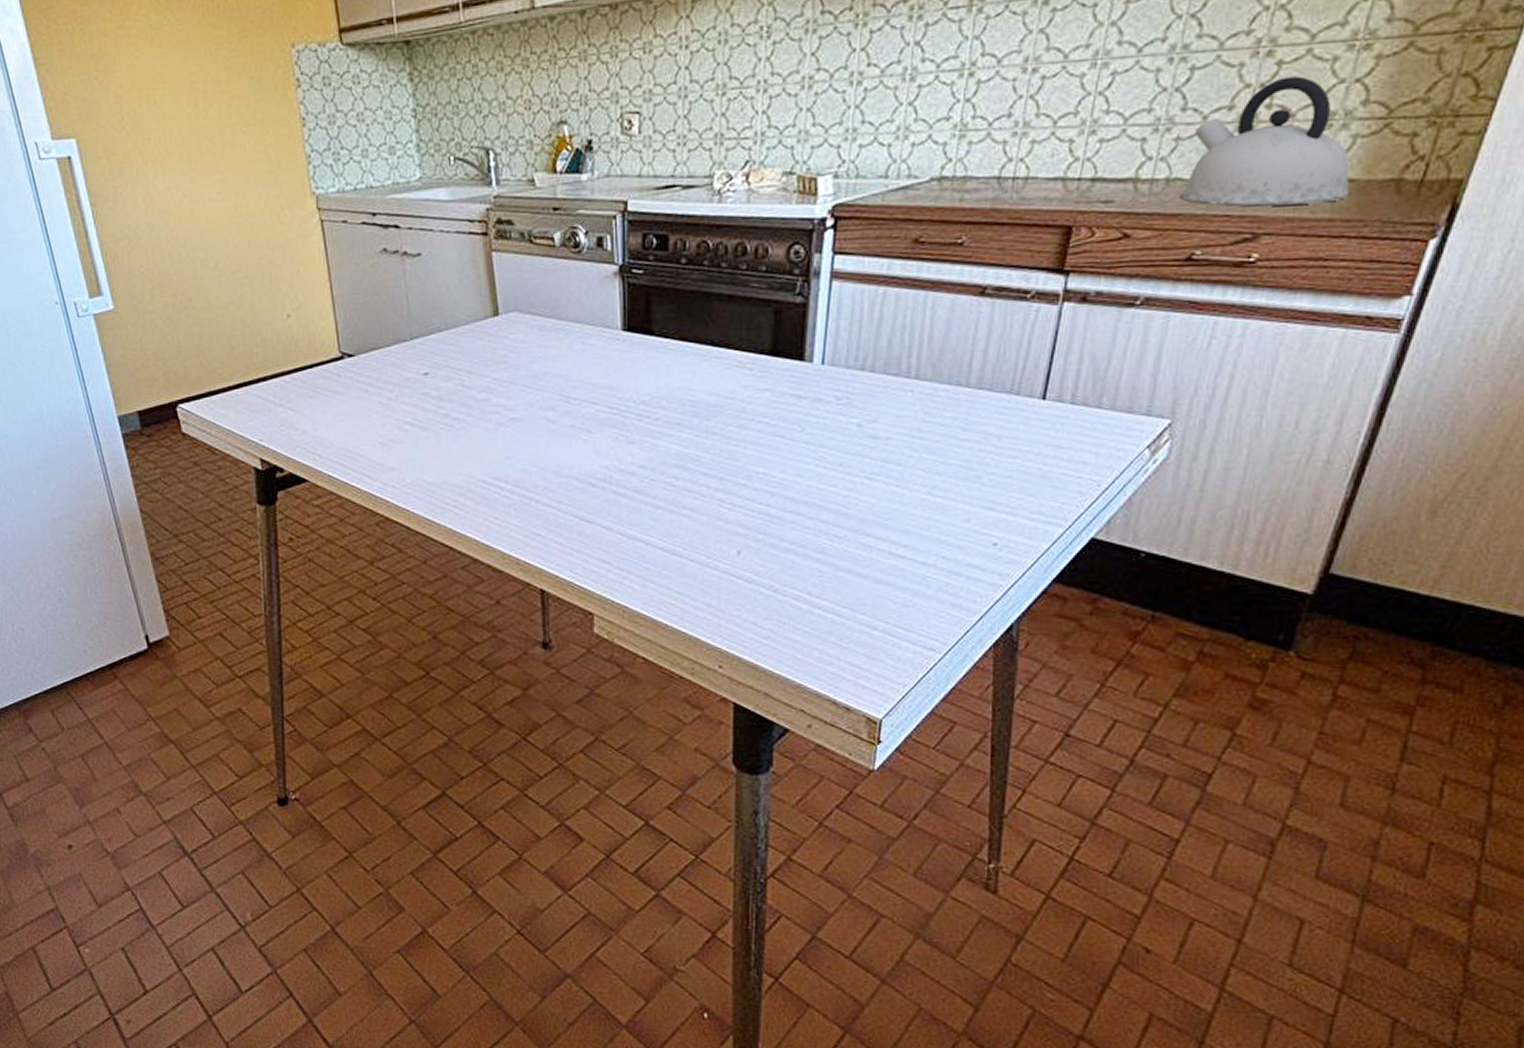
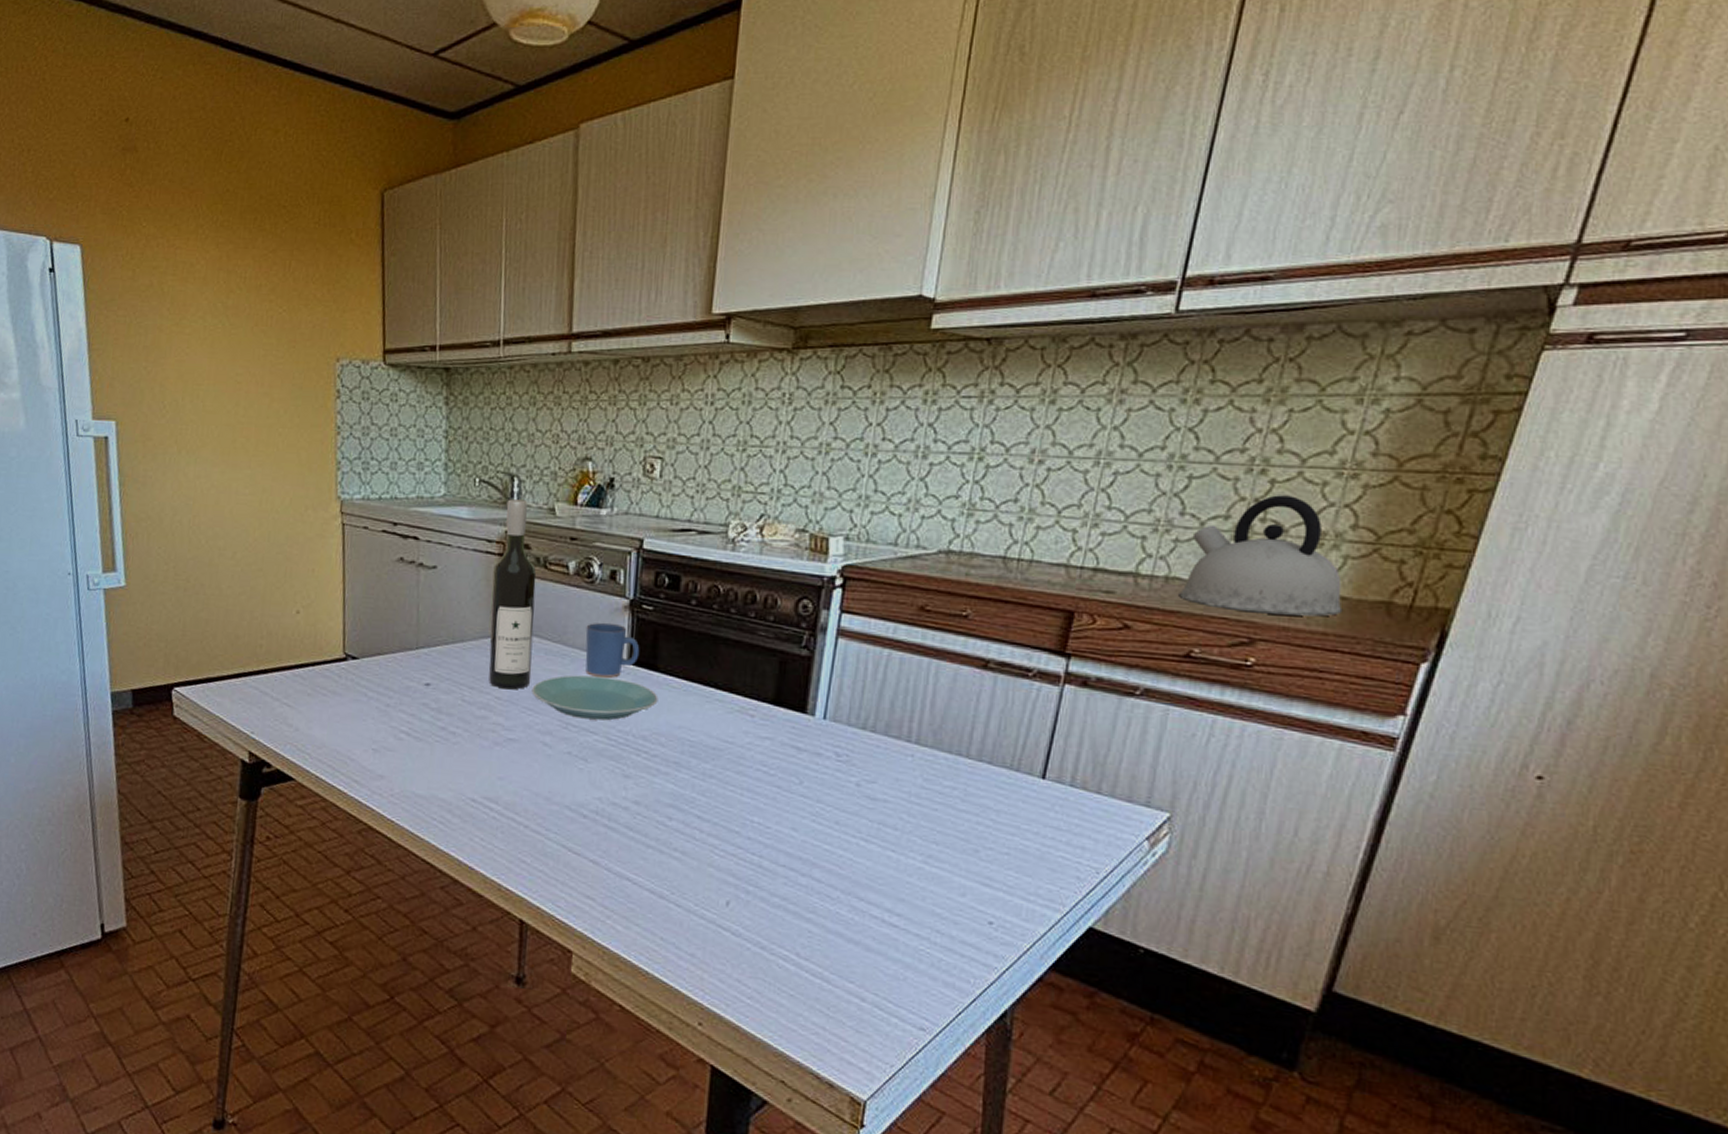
bottle: none [478,174,528,370] -> present [488,499,537,690]
plate: none [529,347,656,391] -> present [532,675,658,721]
mug: none [577,291,633,347] -> present [585,622,640,678]

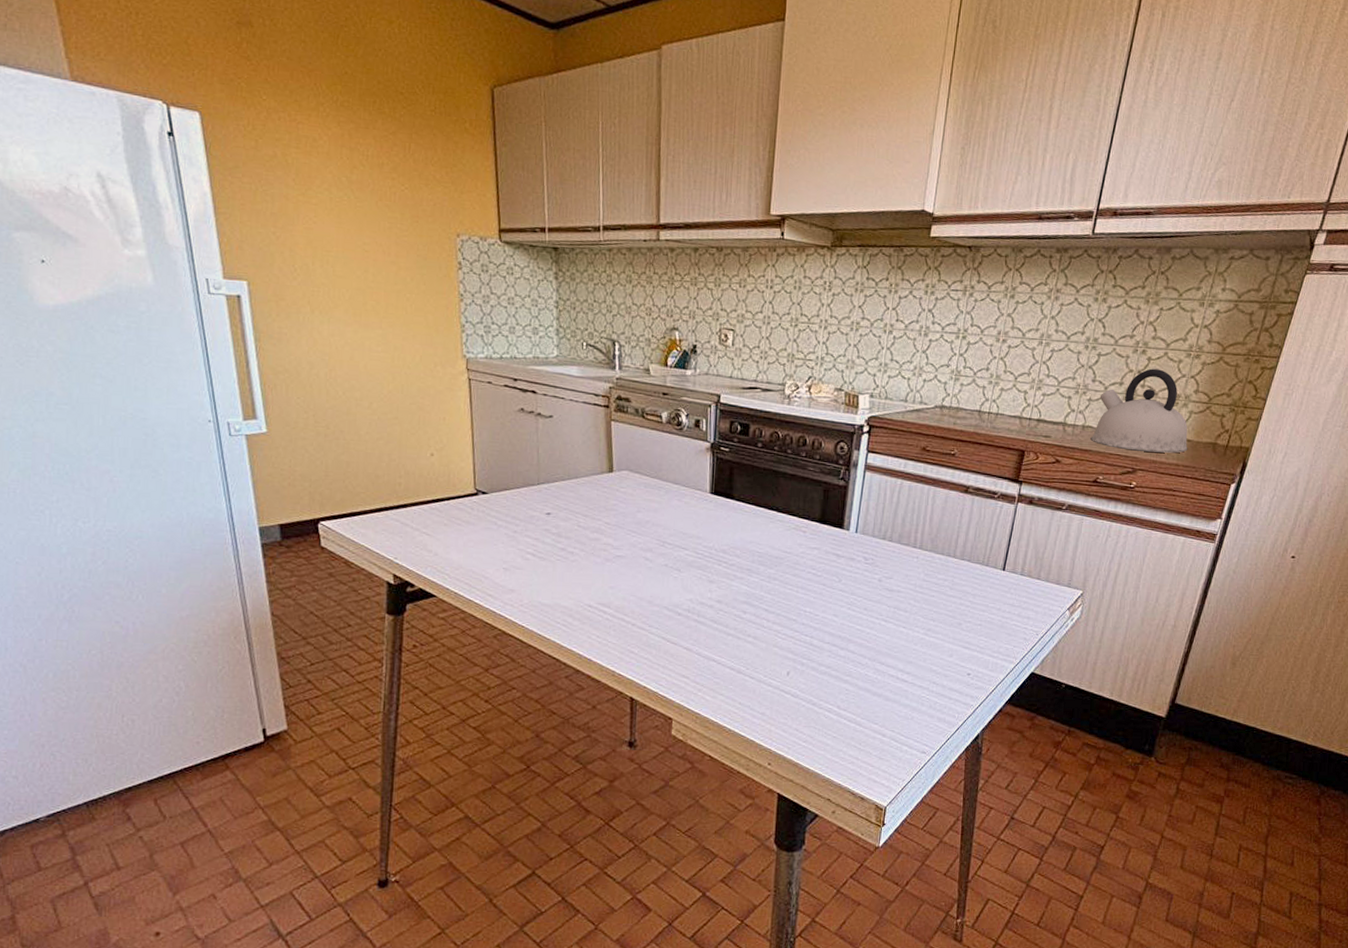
bottle: present [488,499,537,690] -> none [599,360,636,516]
plate: present [532,675,658,721] -> none [635,503,734,539]
mug: present [585,622,640,678] -> none [676,461,719,505]

